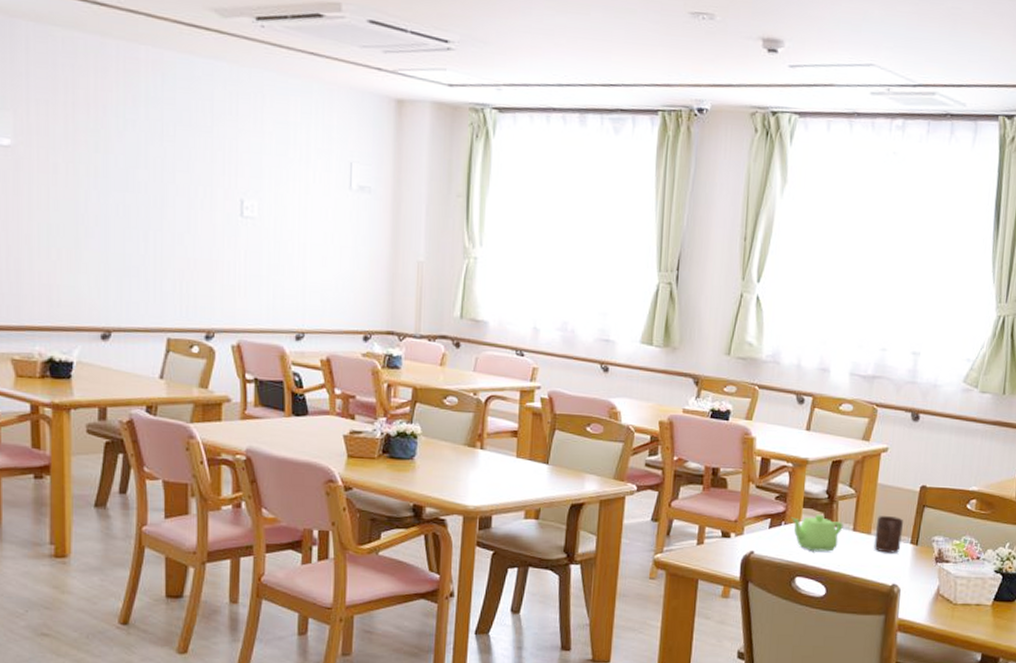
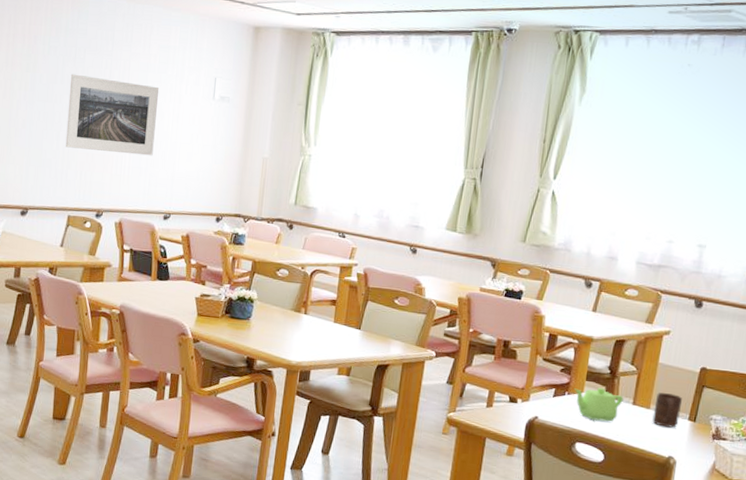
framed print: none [157,155,279,261] -> present [65,74,160,156]

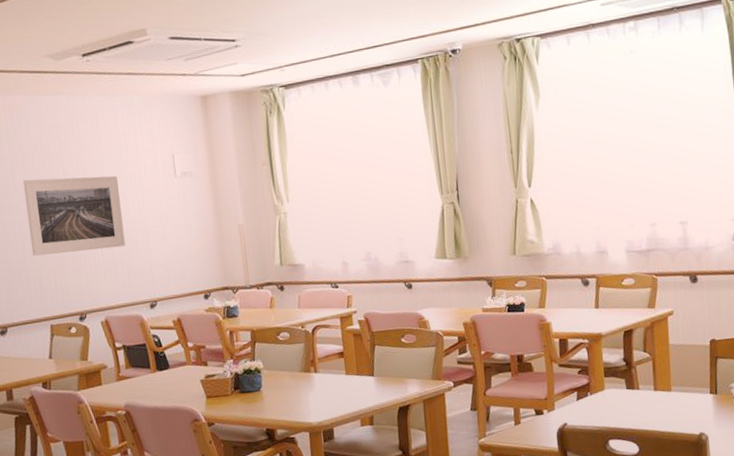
teapot: present [574,387,624,422] -> none [595,380,645,415]
cup: present [652,393,682,428] -> none [675,371,702,406]

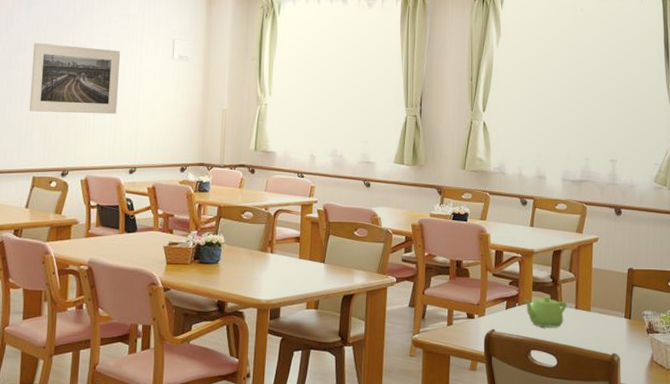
teapot: none [595,380,645,415] -> present [523,296,567,327]

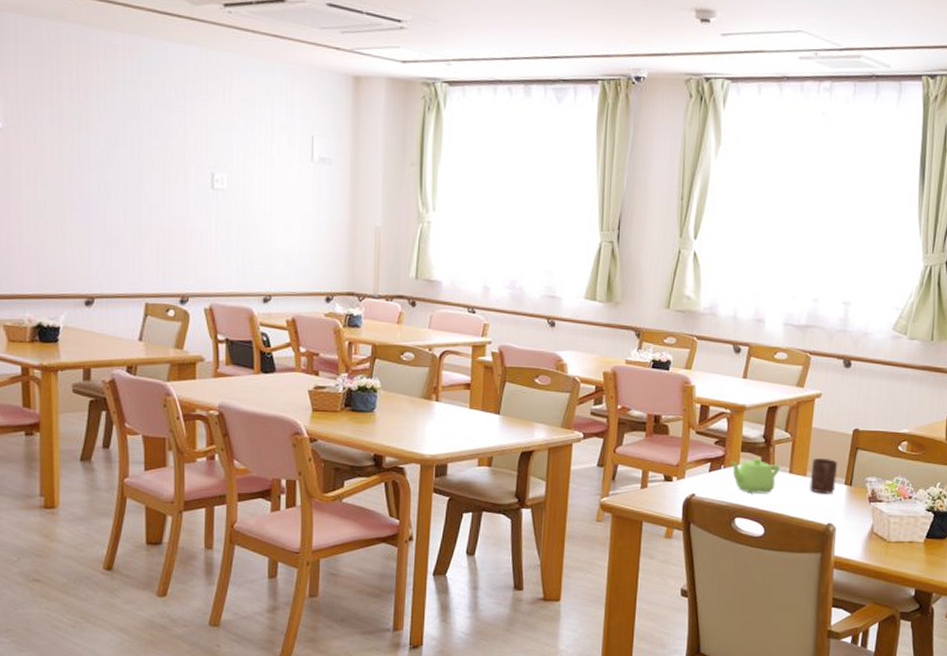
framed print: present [29,42,121,114] -> none [135,134,246,229]
cup: none [594,295,617,327] -> present [809,458,837,494]

